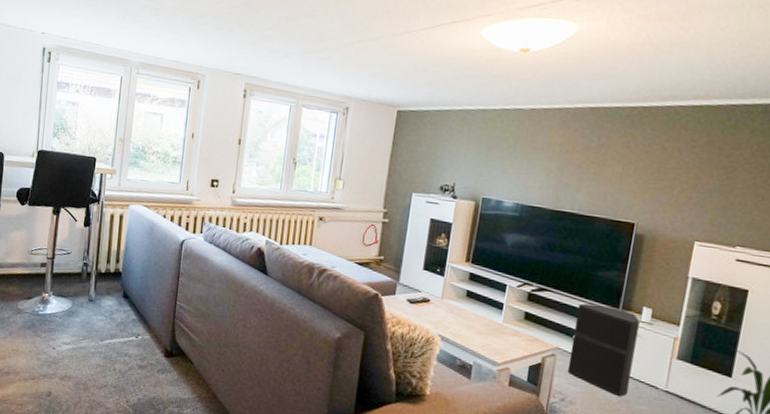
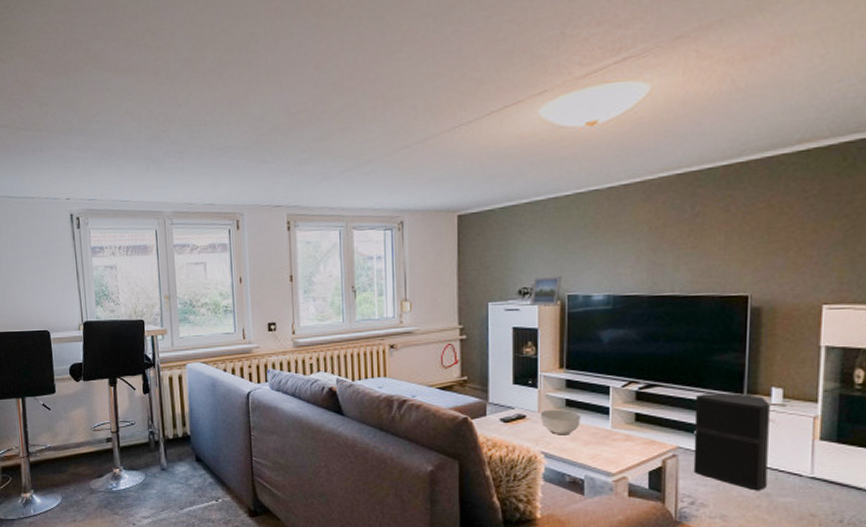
bowl: none [442,298,479,323] -> present [540,410,582,435]
picture frame: none [448,176,480,206] -> present [530,275,563,307]

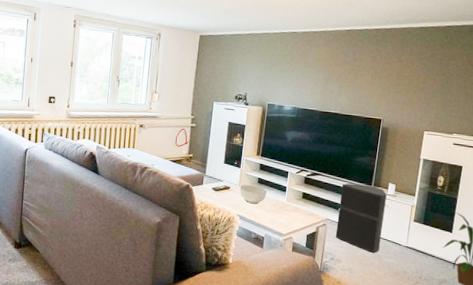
picture frame: present [530,275,563,307] -> none [242,87,266,110]

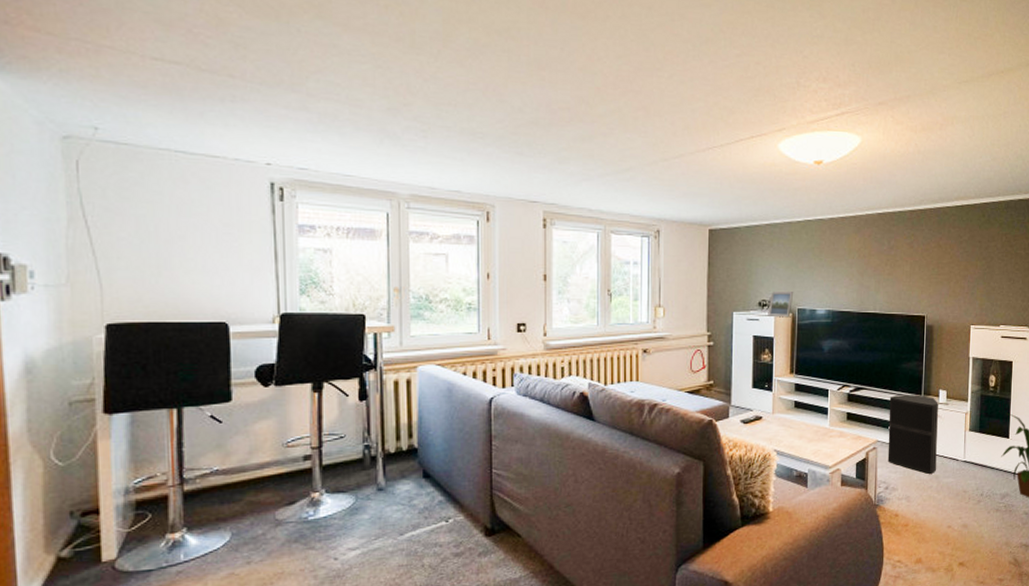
bowl: present [240,185,268,204] -> none [774,411,807,434]
picture frame: none [242,87,266,110] -> present [768,290,794,318]

